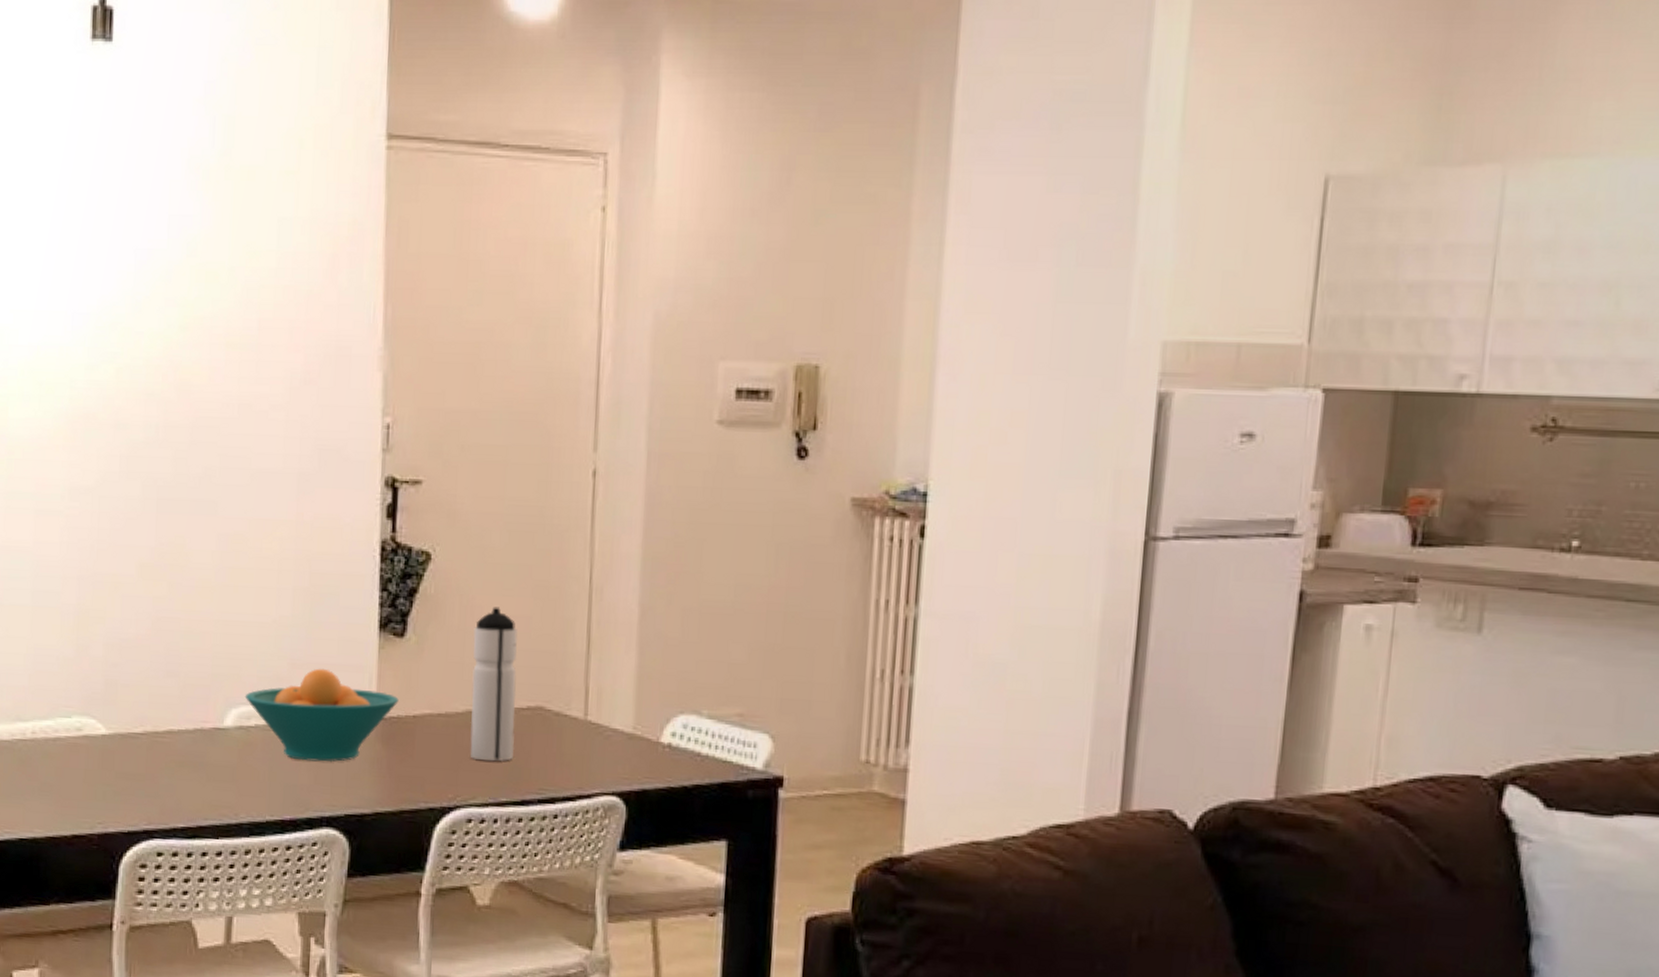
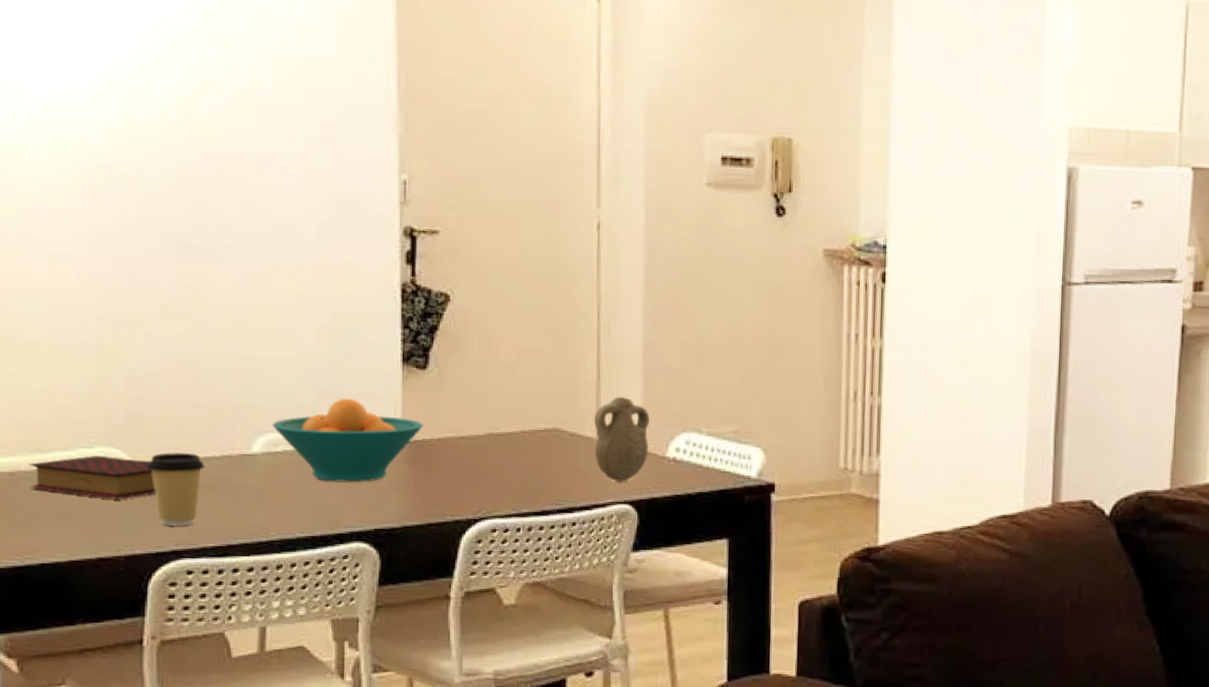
book: none [10,725,130,774] -> present [29,455,156,500]
coffee cup: none [121,724,178,804] -> present [147,453,205,526]
water bottle: present [470,607,518,762] -> none [492,342,534,478]
pilgrim flask: none [581,671,643,770] -> present [593,396,649,482]

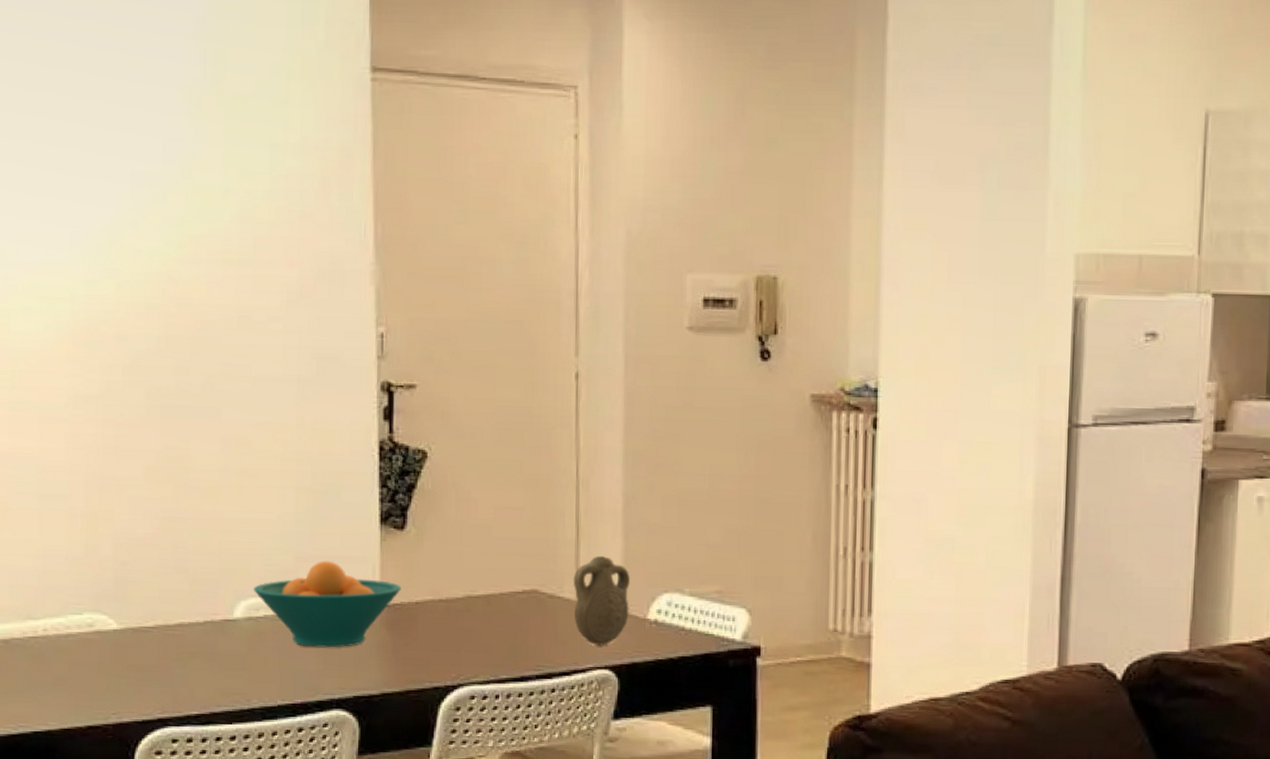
book: present [29,455,156,500] -> none [22,621,142,667]
coffee cup: present [147,453,205,526] -> none [133,618,189,694]

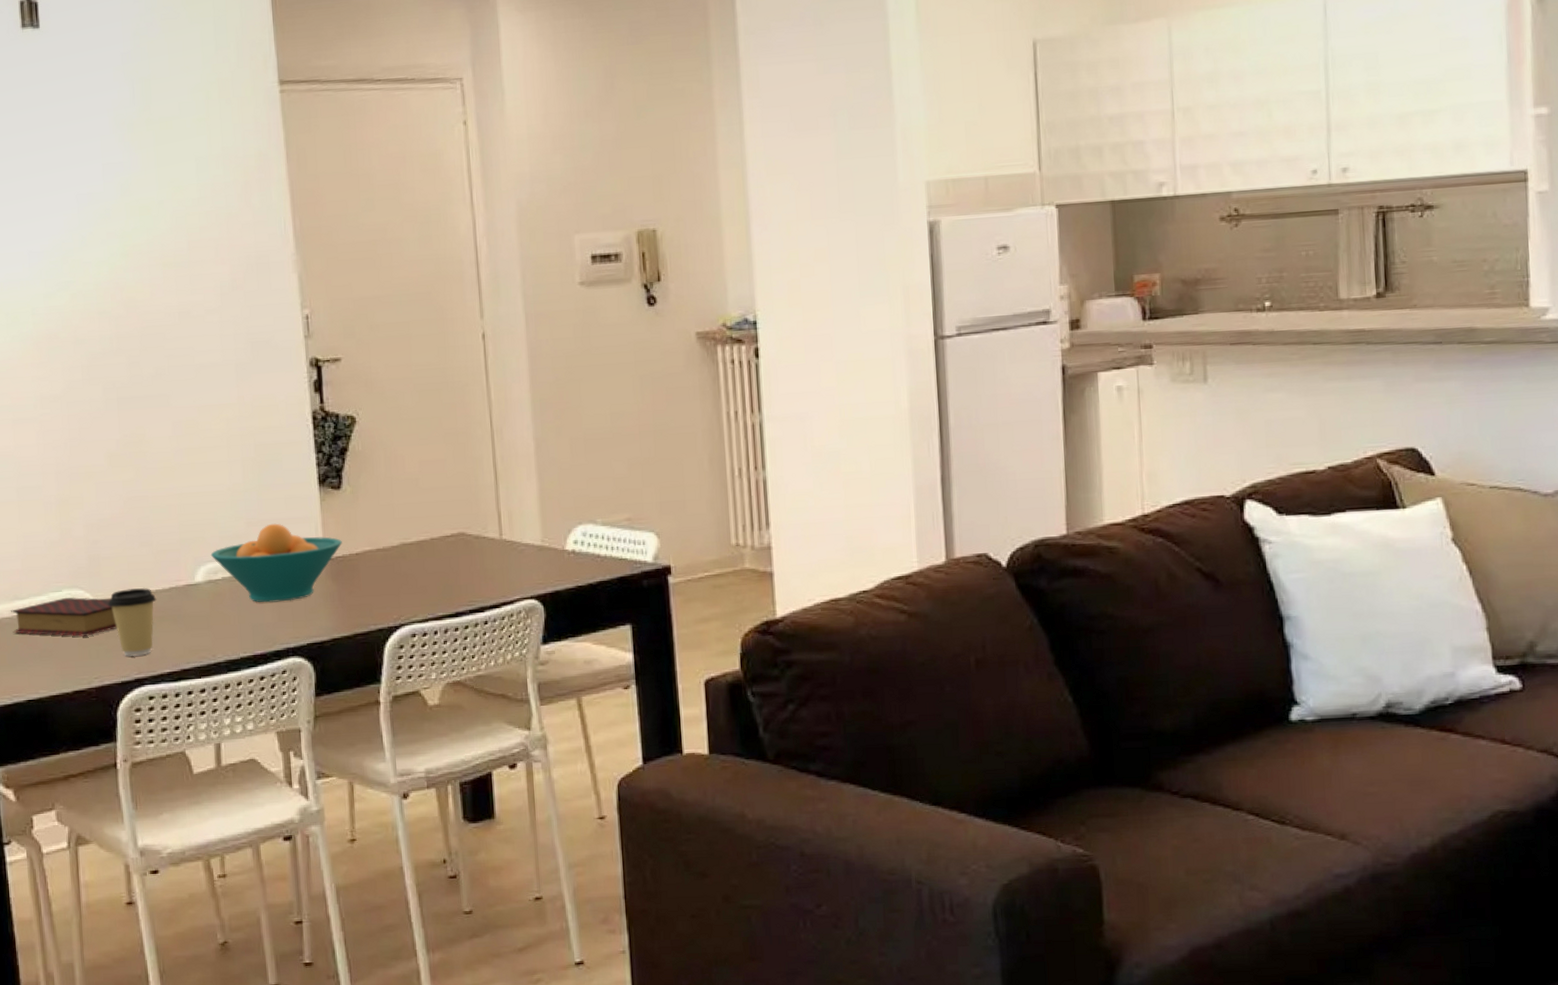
book: none [22,621,142,667] -> present [10,597,118,637]
coffee cup: none [133,618,189,694] -> present [108,588,157,657]
pilgrim flask: present [573,555,630,645] -> none [495,496,549,578]

